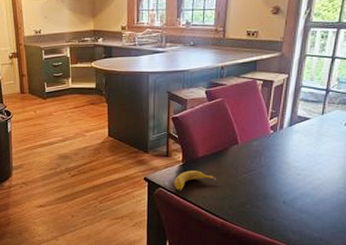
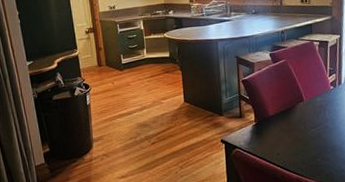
fruit: present [174,171,216,191] -> none [249,129,288,150]

